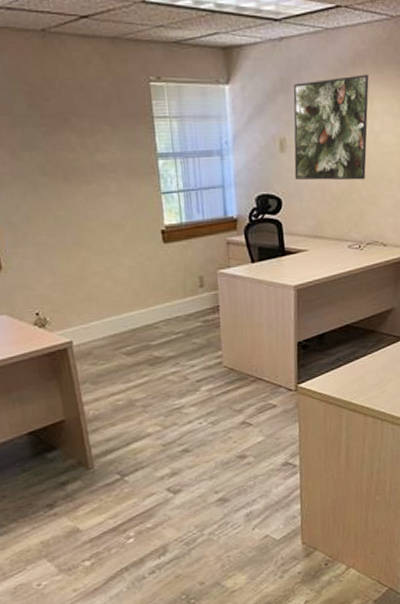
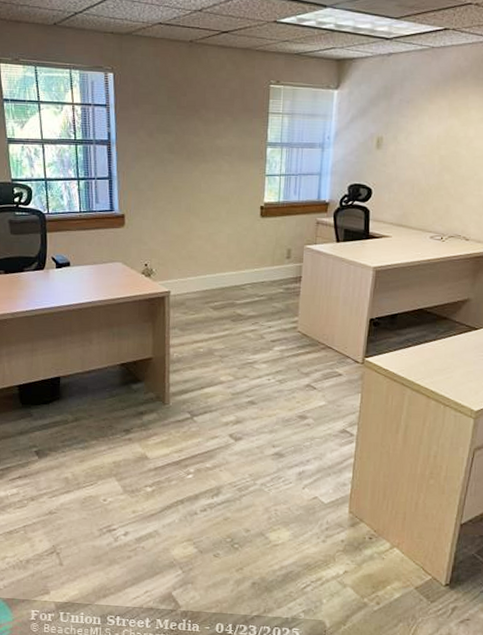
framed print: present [293,75,369,181] -> none [387,87,468,179]

